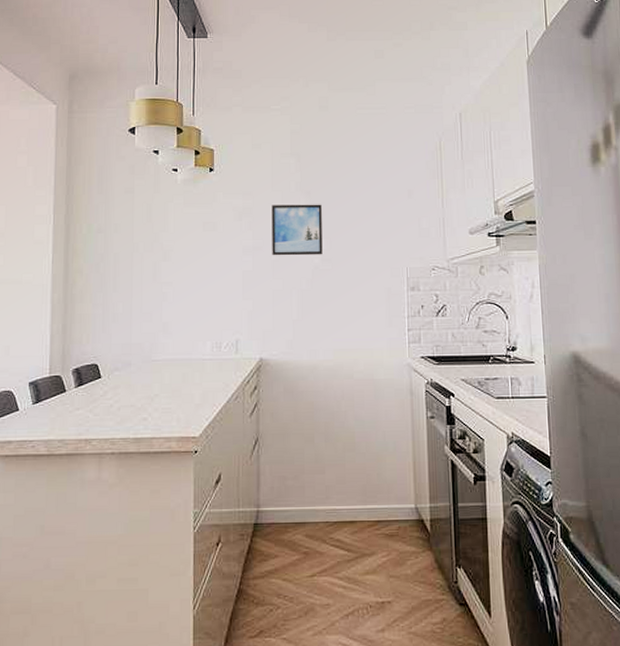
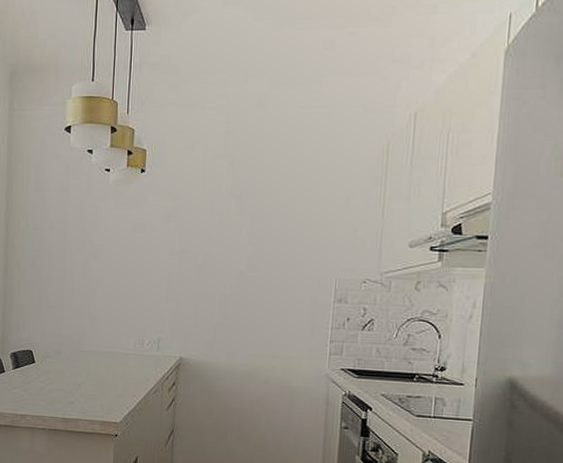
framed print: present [272,204,323,256] -> none [198,208,252,262]

